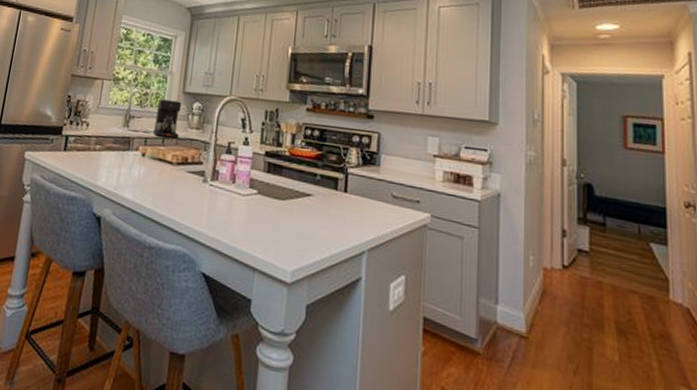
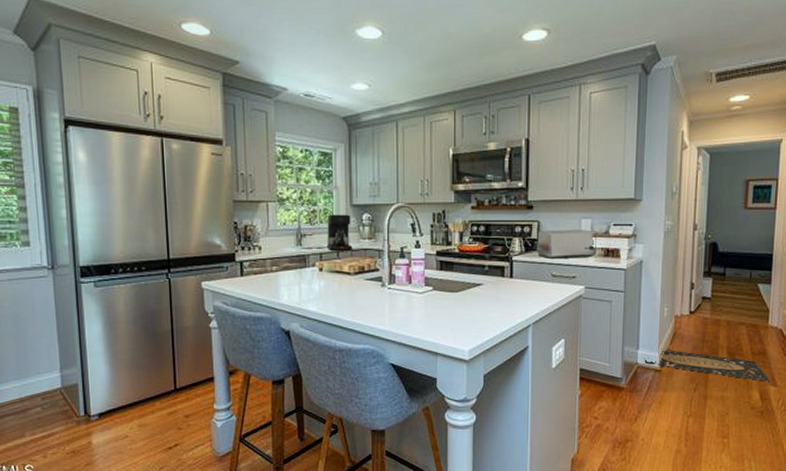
toaster: none [376,143,445,181] -> present [537,229,597,260]
doormat: none [505,311,681,380] -> present [644,350,771,381]

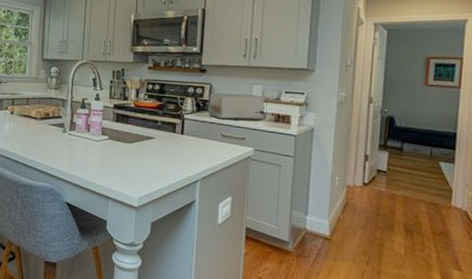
coffee maker: present [326,214,353,250] -> none [18,66,41,98]
doormat: present [644,350,771,381] -> none [313,219,454,265]

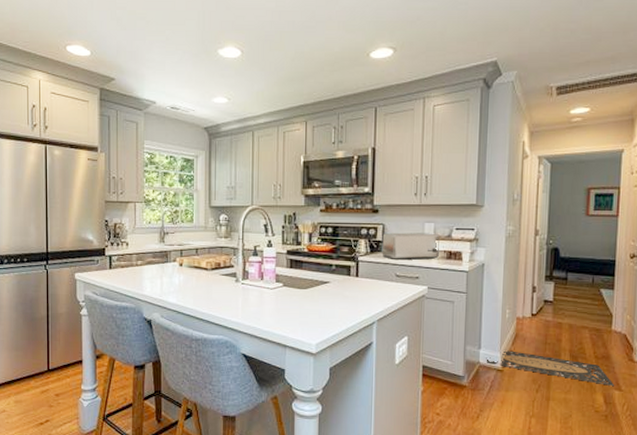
doormat: none [313,219,454,265] -> present [486,350,615,386]

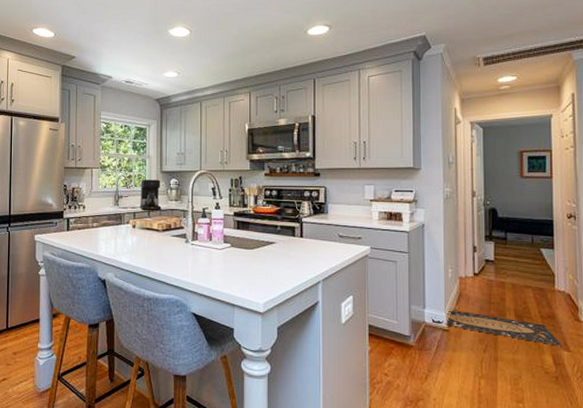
coffee maker: none [186,215,210,248] -> present [139,179,162,210]
toaster: present [382,232,440,261] -> none [324,195,380,222]

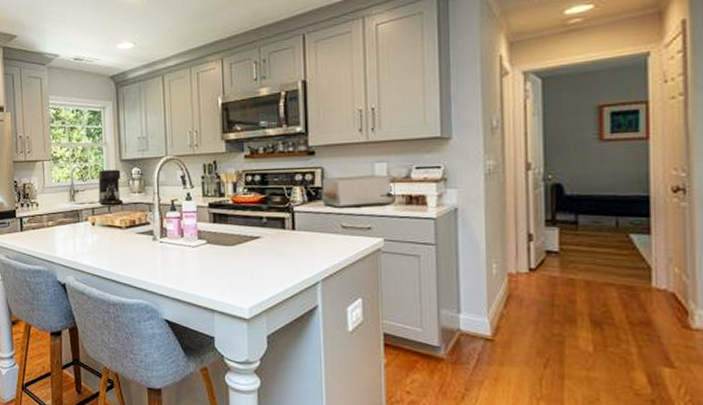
toaster: none [324,195,380,222] -> present [321,174,396,209]
doormat: present [431,310,563,346] -> none [468,315,663,361]

